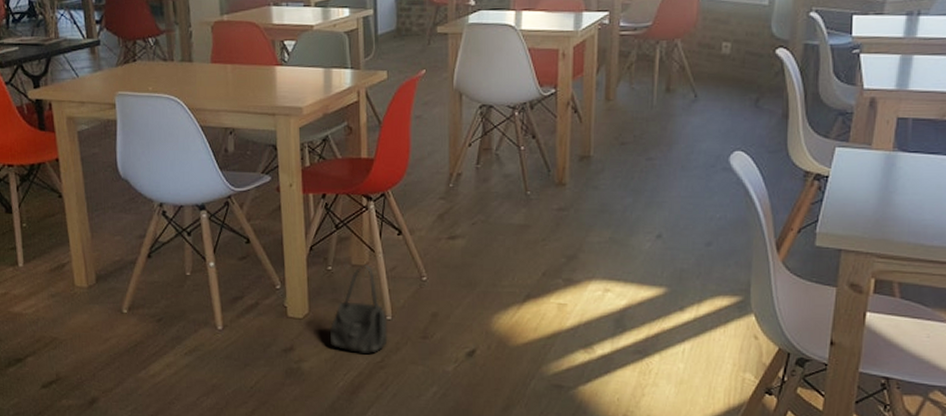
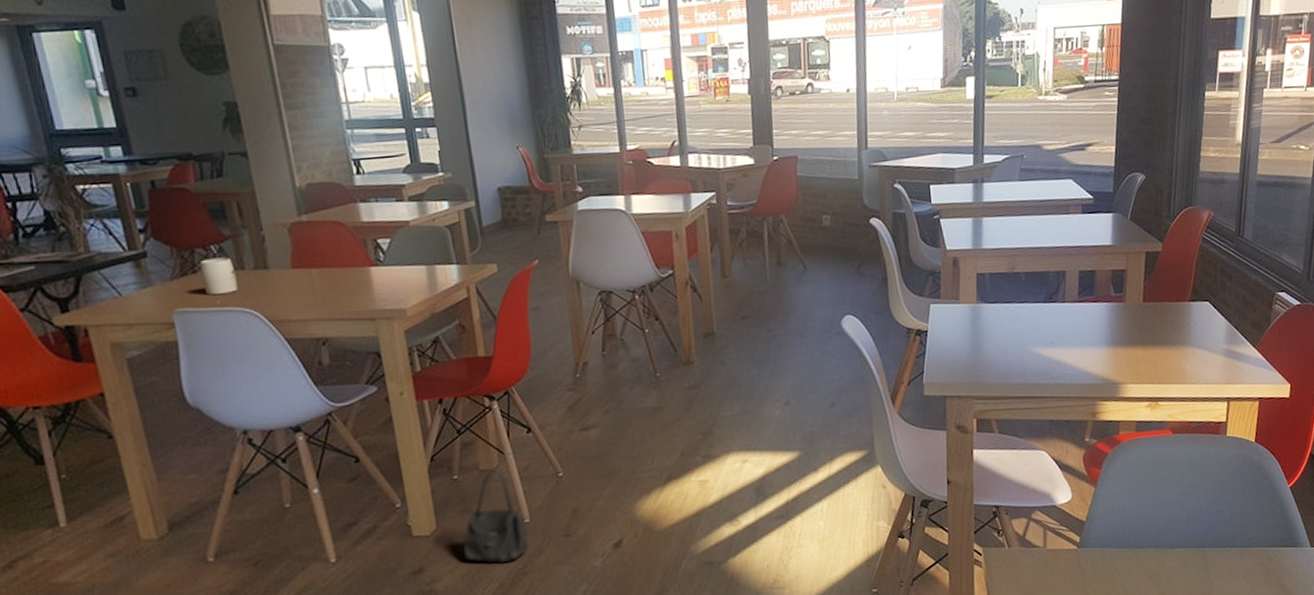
mug: none [139,49,167,83] -> present [199,257,238,295]

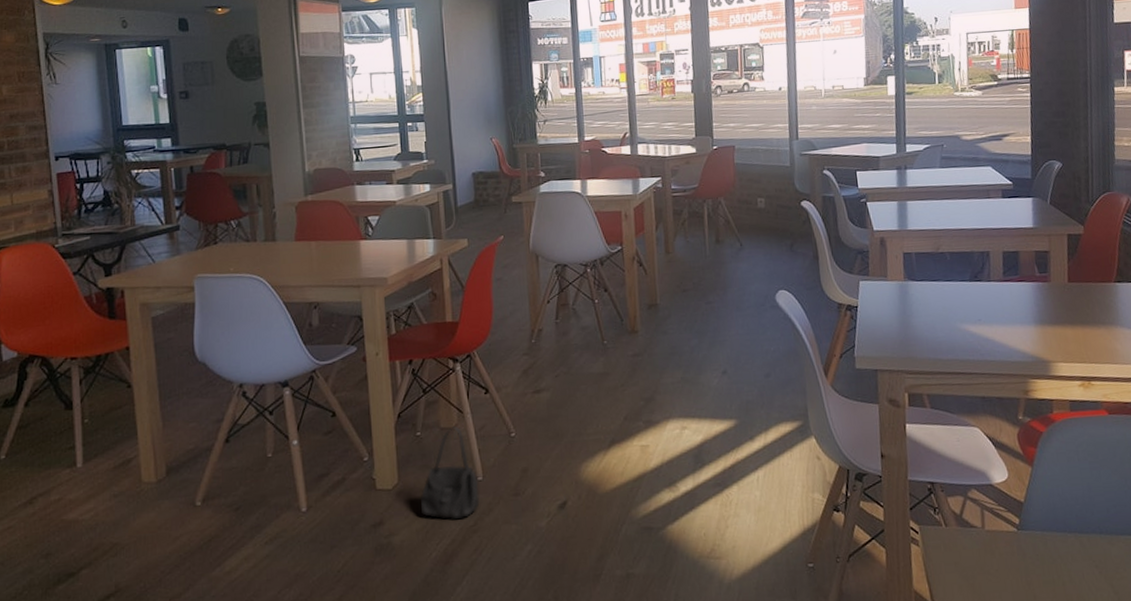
mug: present [199,257,238,295] -> none [220,230,249,263]

